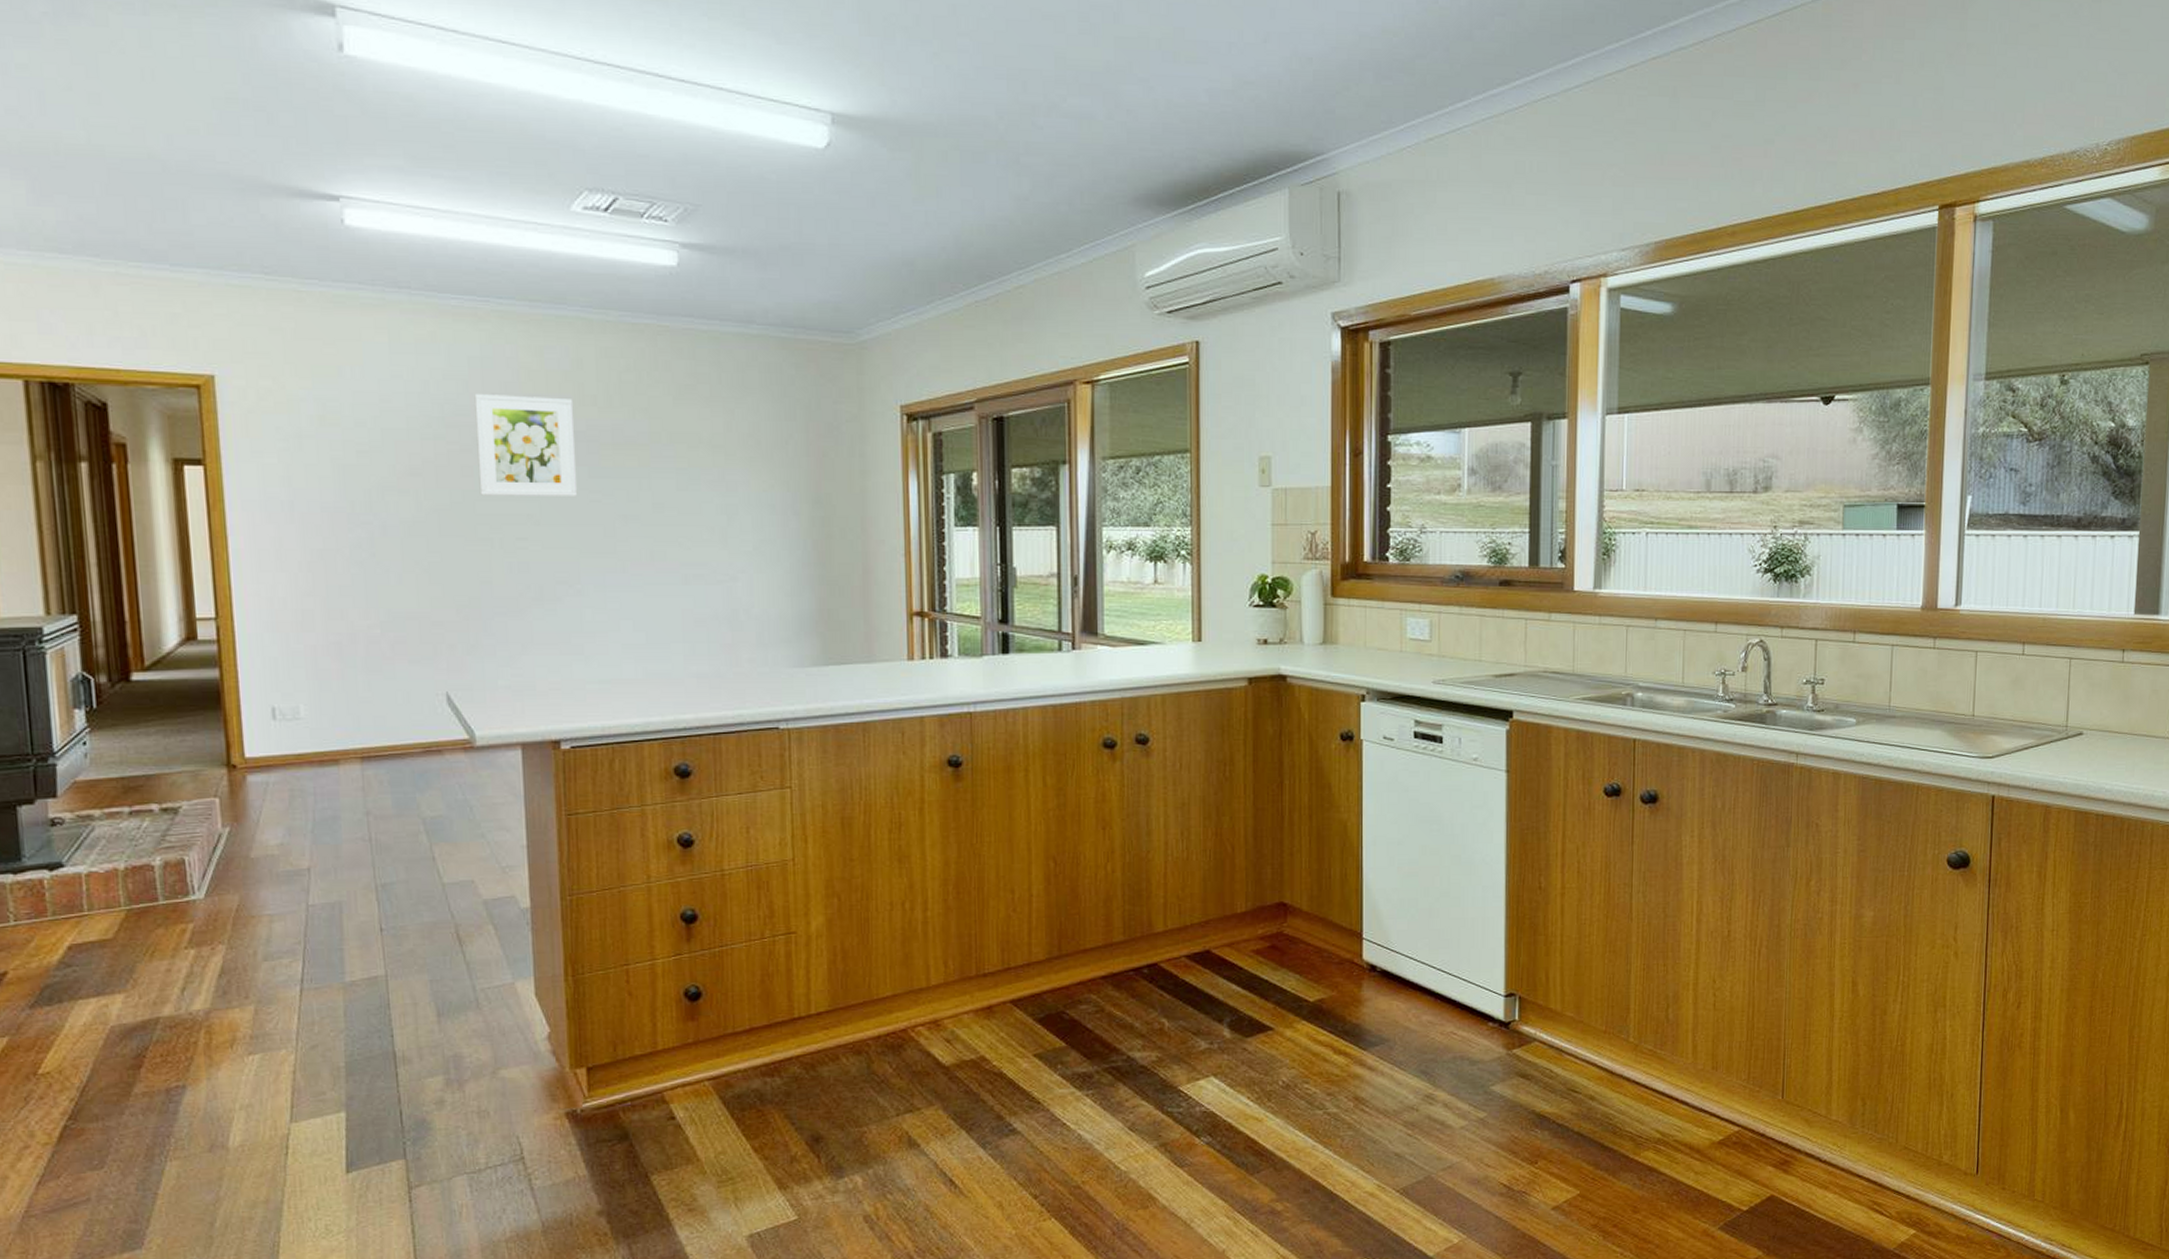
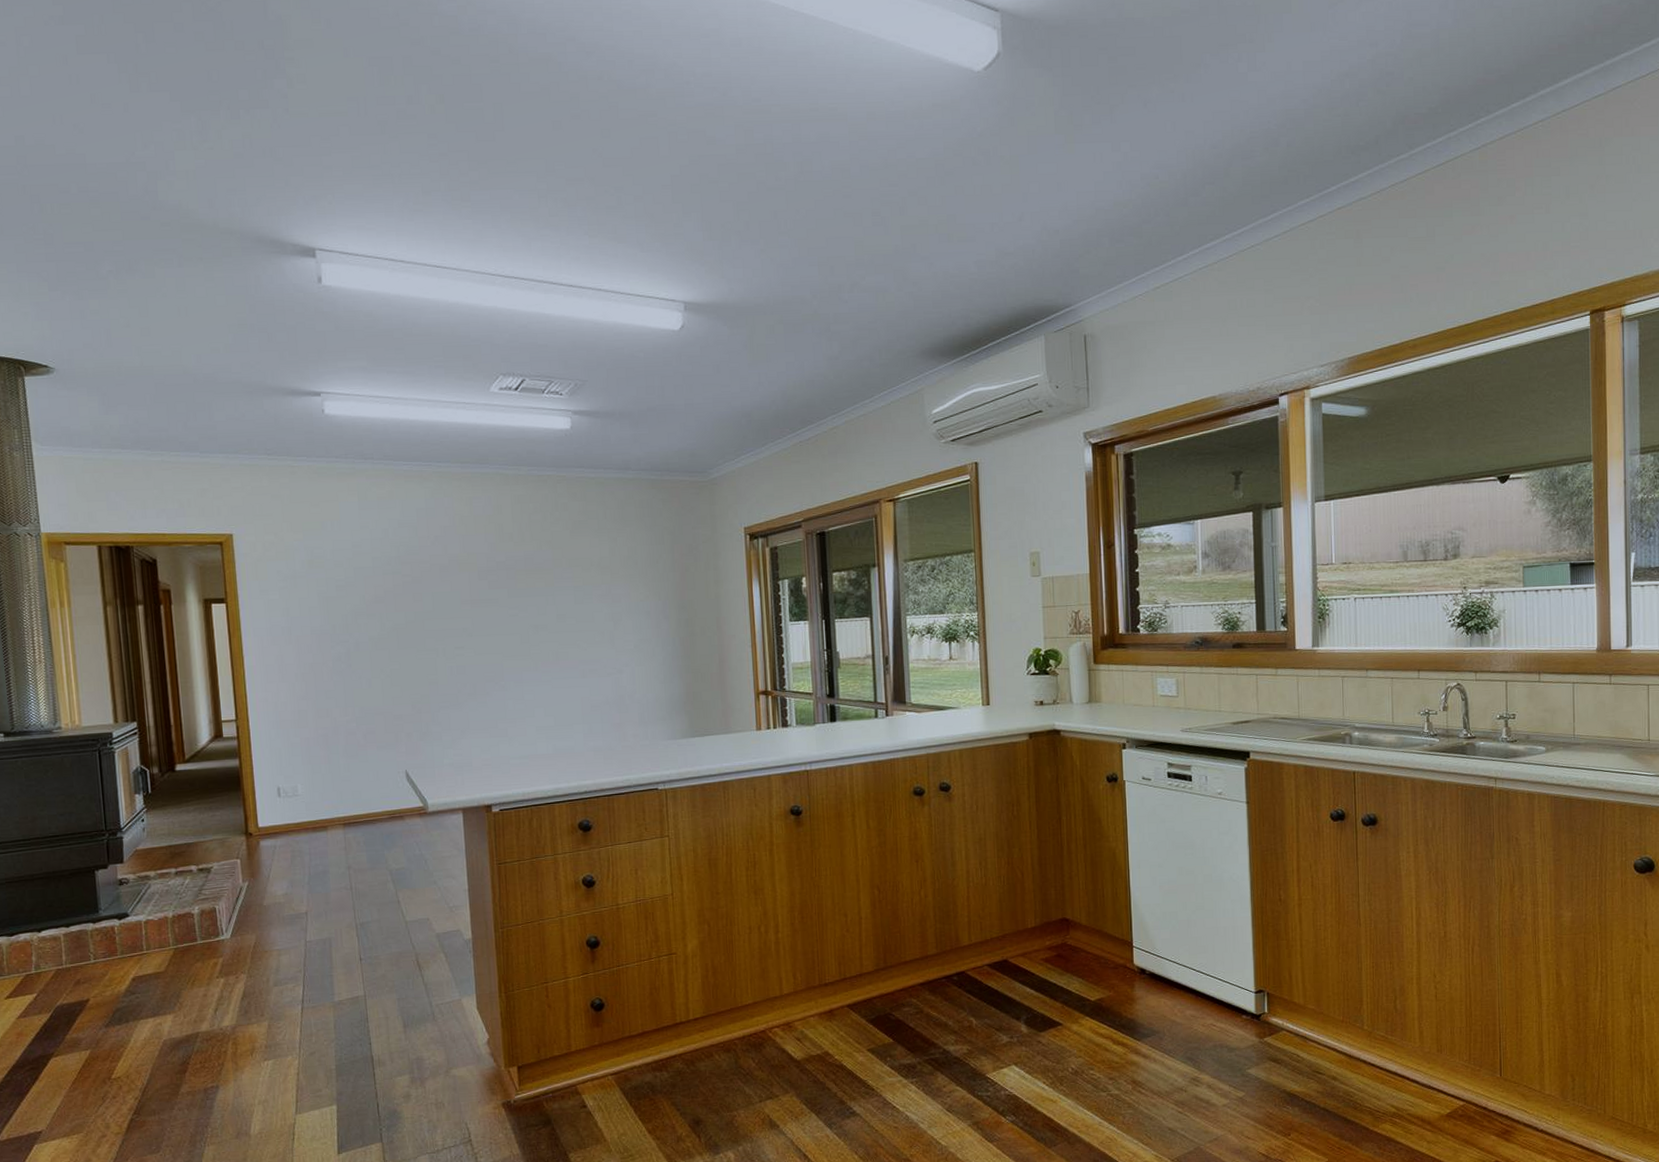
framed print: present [474,394,578,496] -> none [422,536,501,616]

